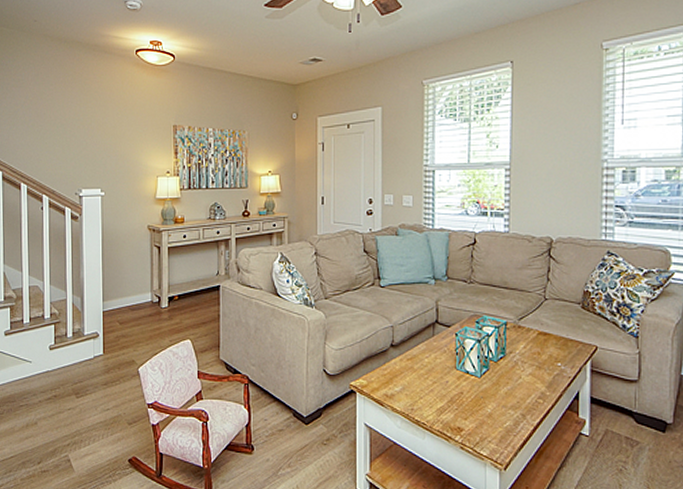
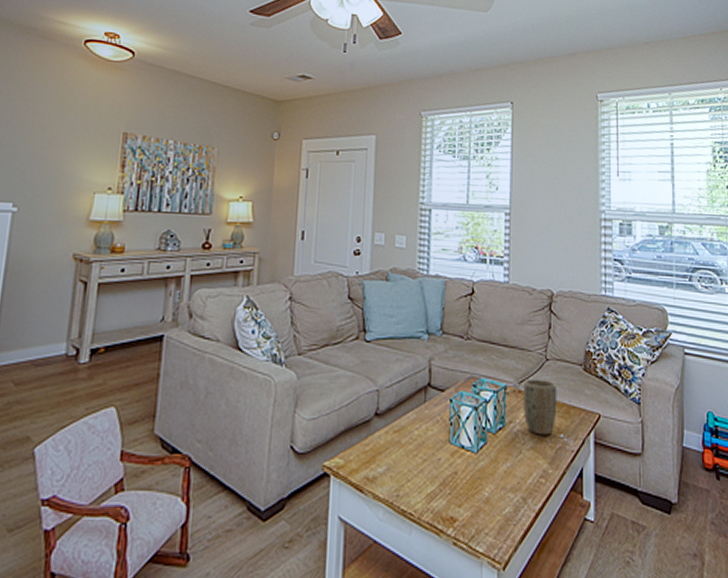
plant pot: none [522,316,555,364] -> present [522,379,557,435]

